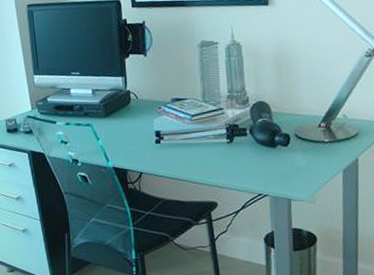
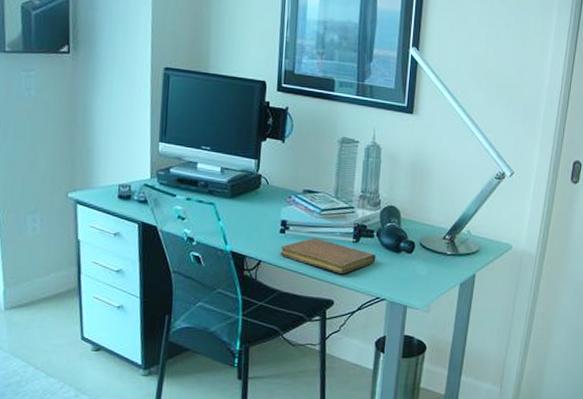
notebook: none [158,143,253,175] -> present [280,238,376,274]

